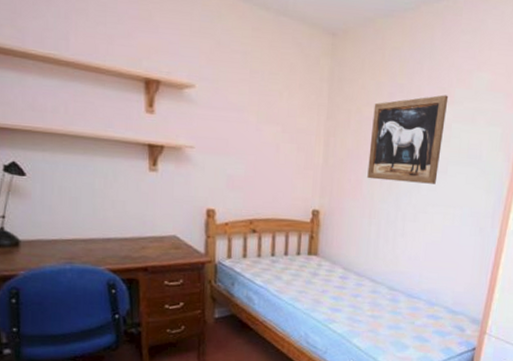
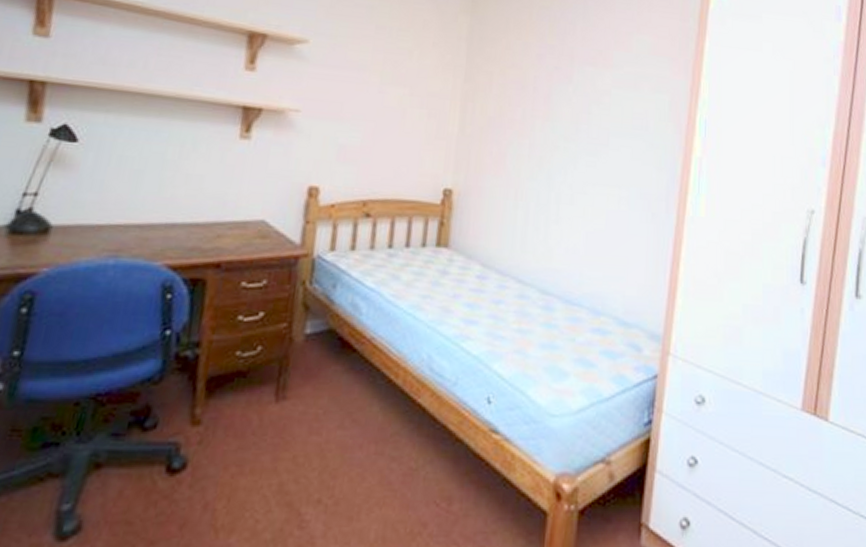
wall art: present [367,95,449,184] -> none [512,57,606,159]

